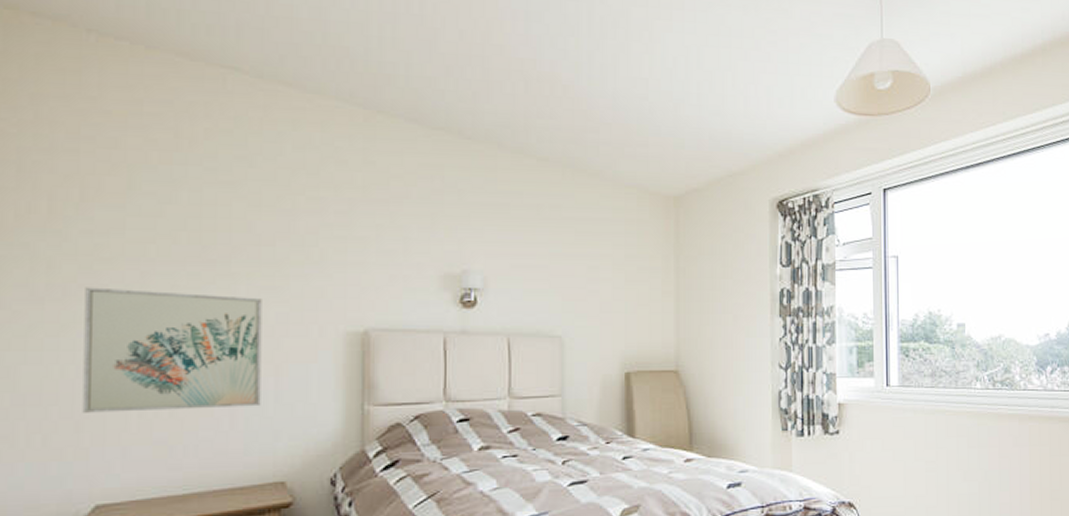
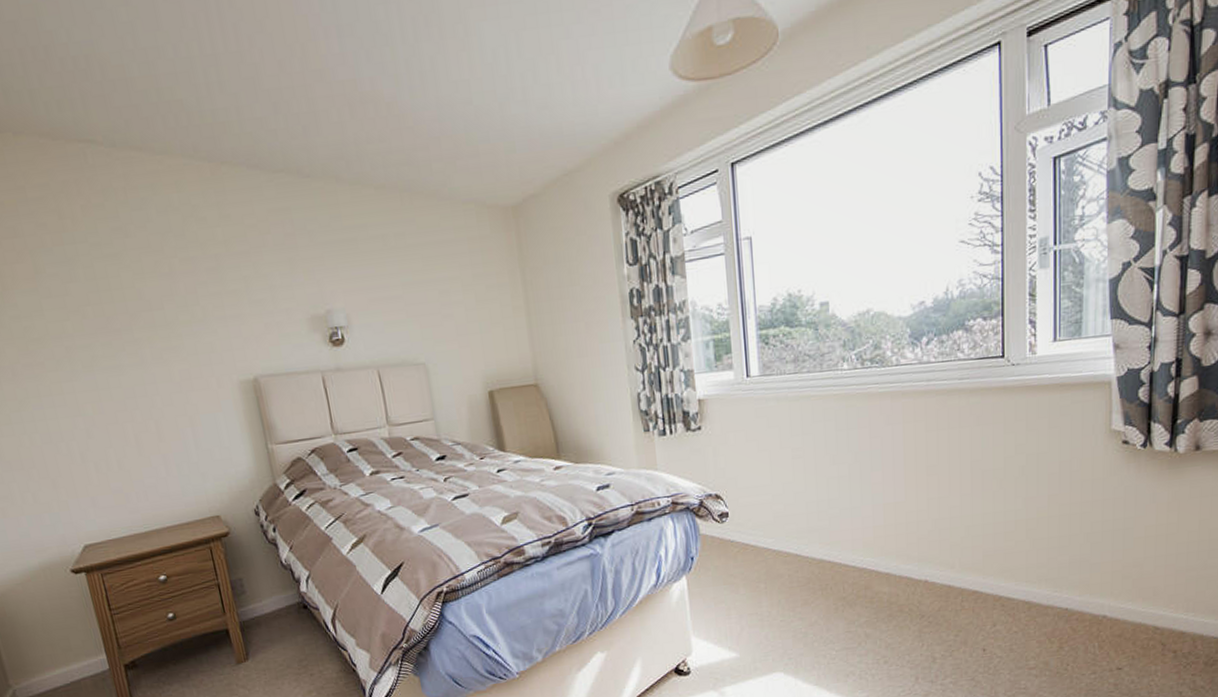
wall art: present [82,287,262,413] -> none [27,359,186,472]

